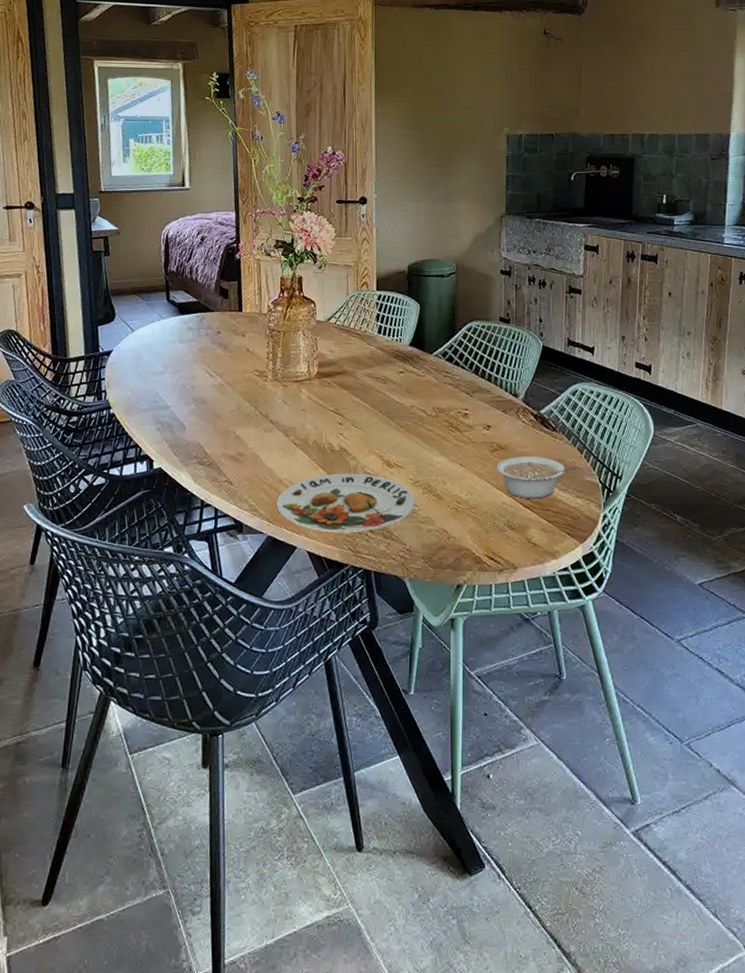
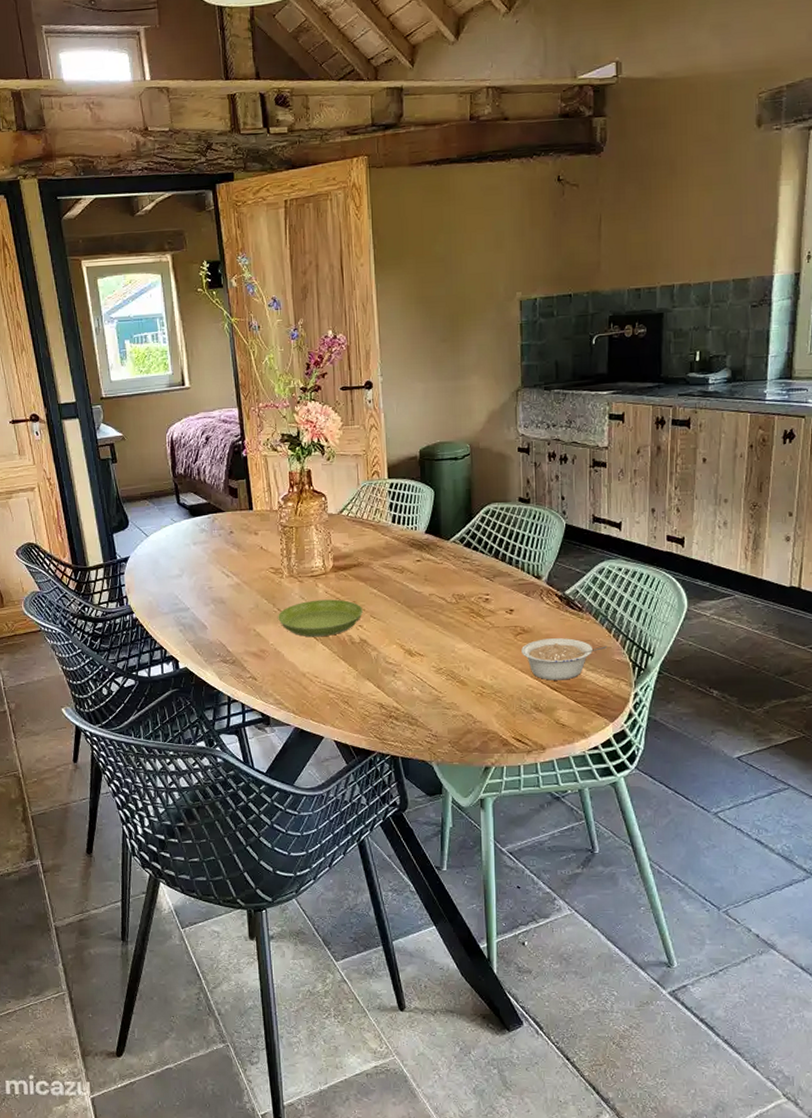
saucer: none [259,405,344,443] -> present [278,599,363,637]
plate: present [277,473,415,533] -> none [301,663,439,722]

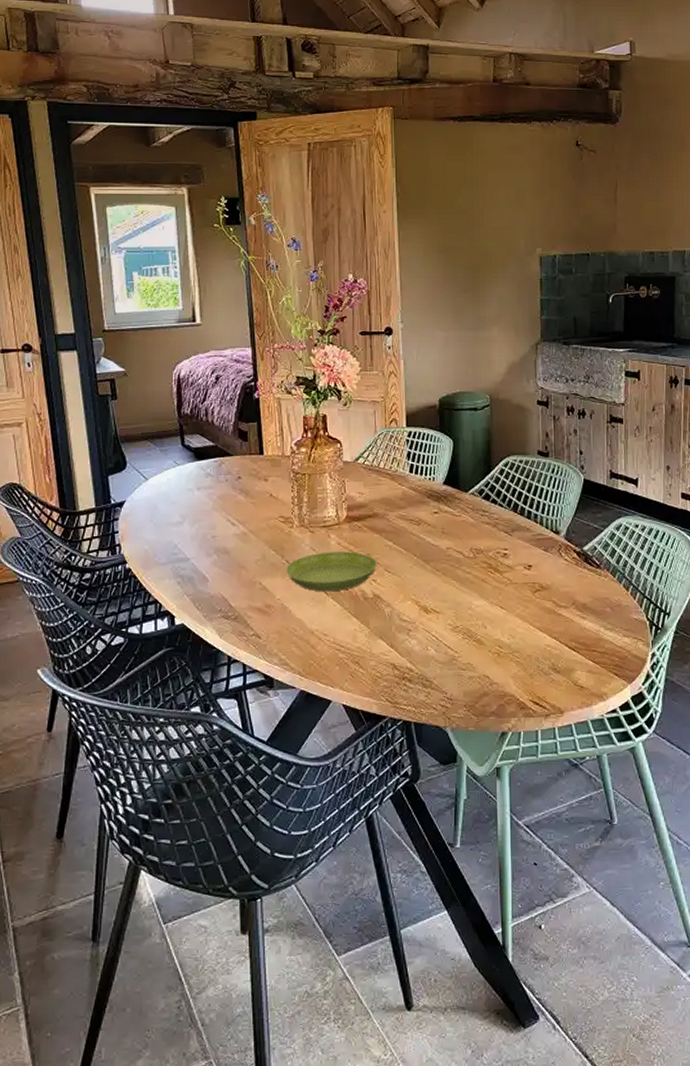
legume: present [521,638,608,681] -> none [540,596,625,640]

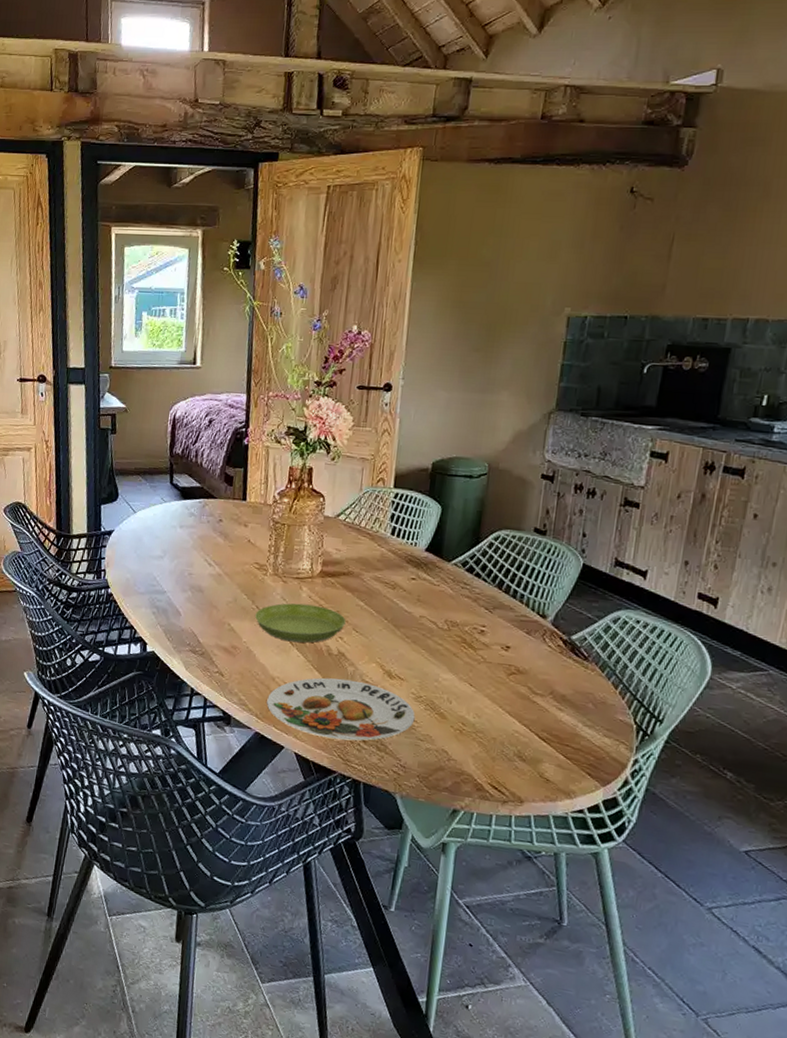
plate: none [309,621,455,684] -> present [267,677,415,741]

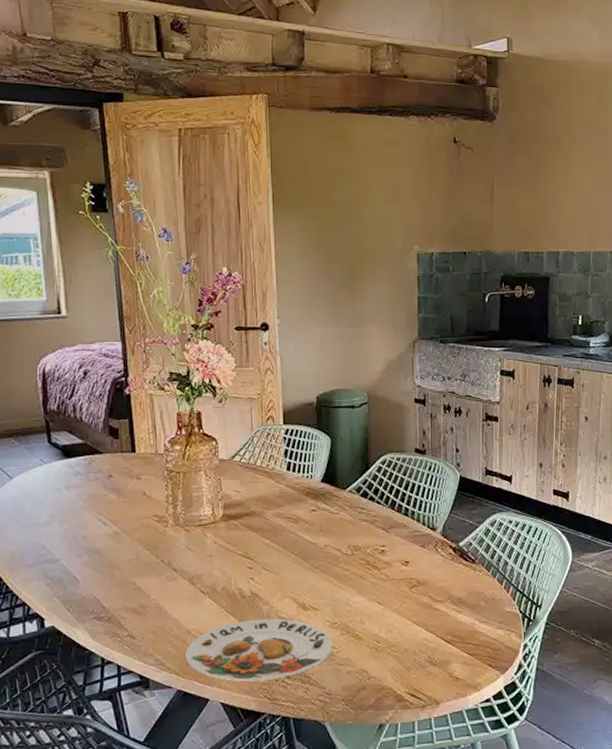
saucer: present [255,603,346,643] -> none [161,550,254,591]

